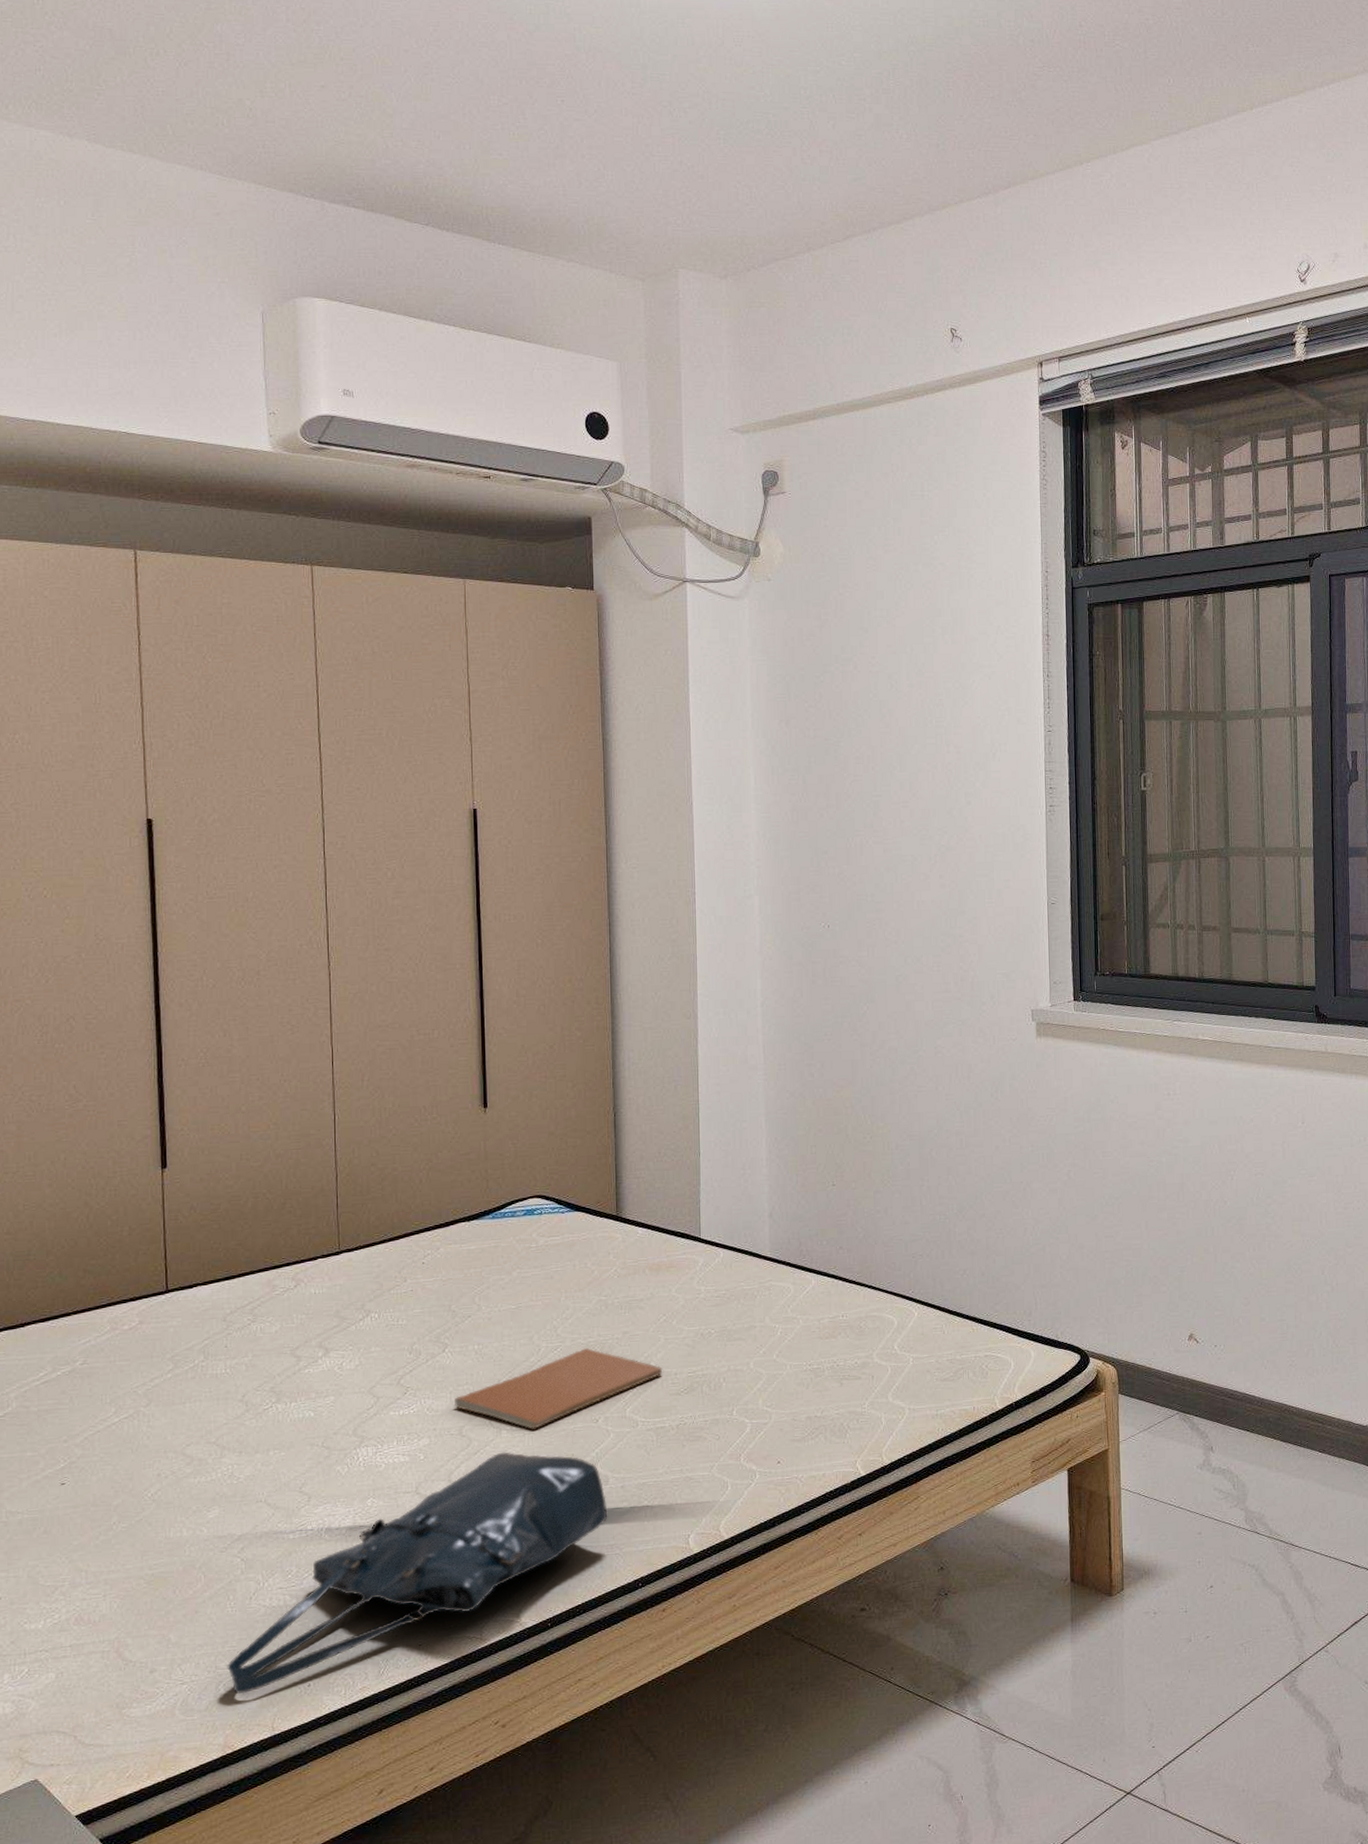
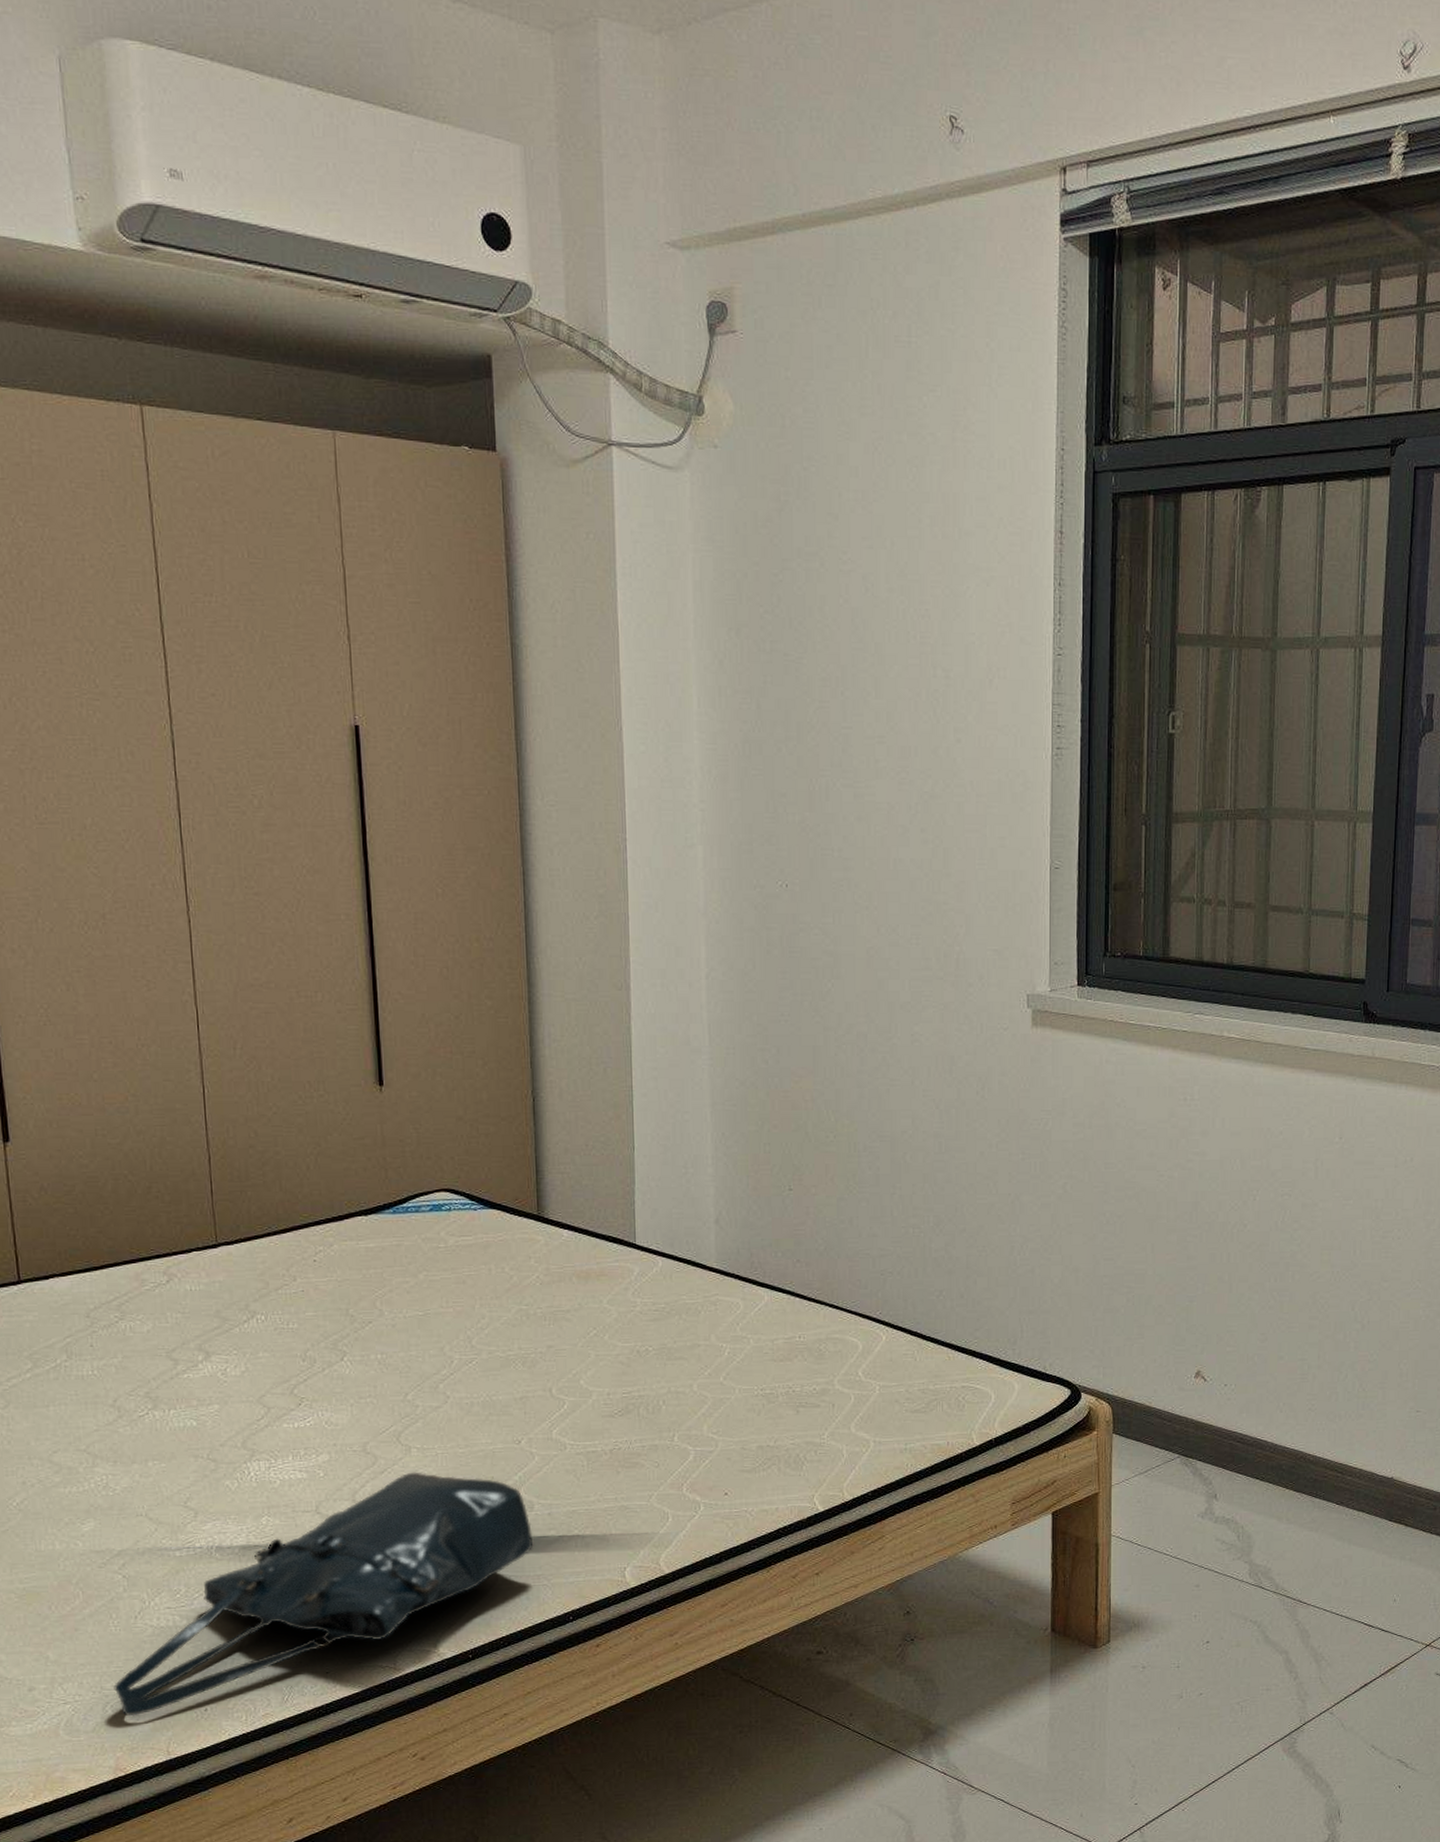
book: present [455,1348,663,1430] -> none [356,1362,594,1449]

